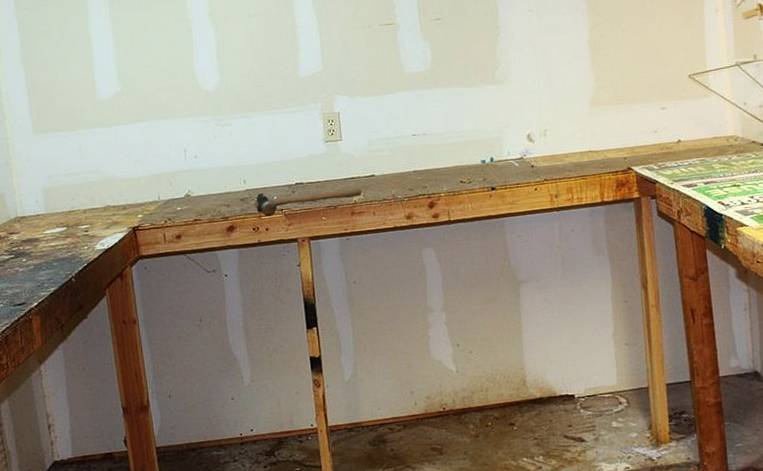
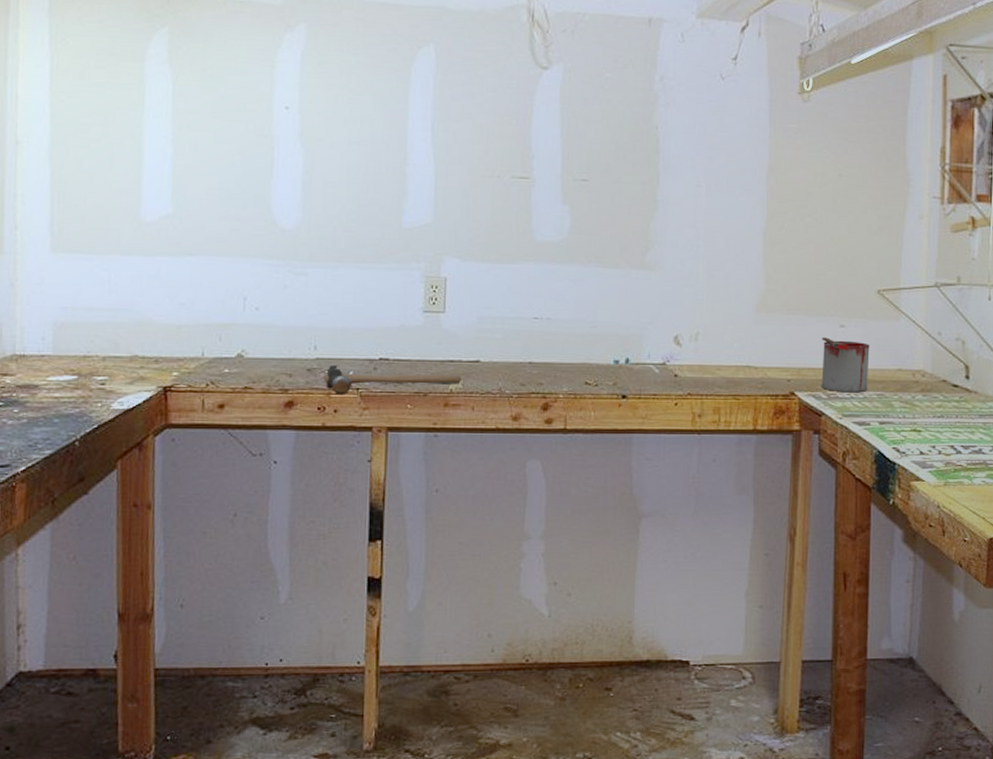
paint can: none [647,119,691,163] -> present [821,337,870,393]

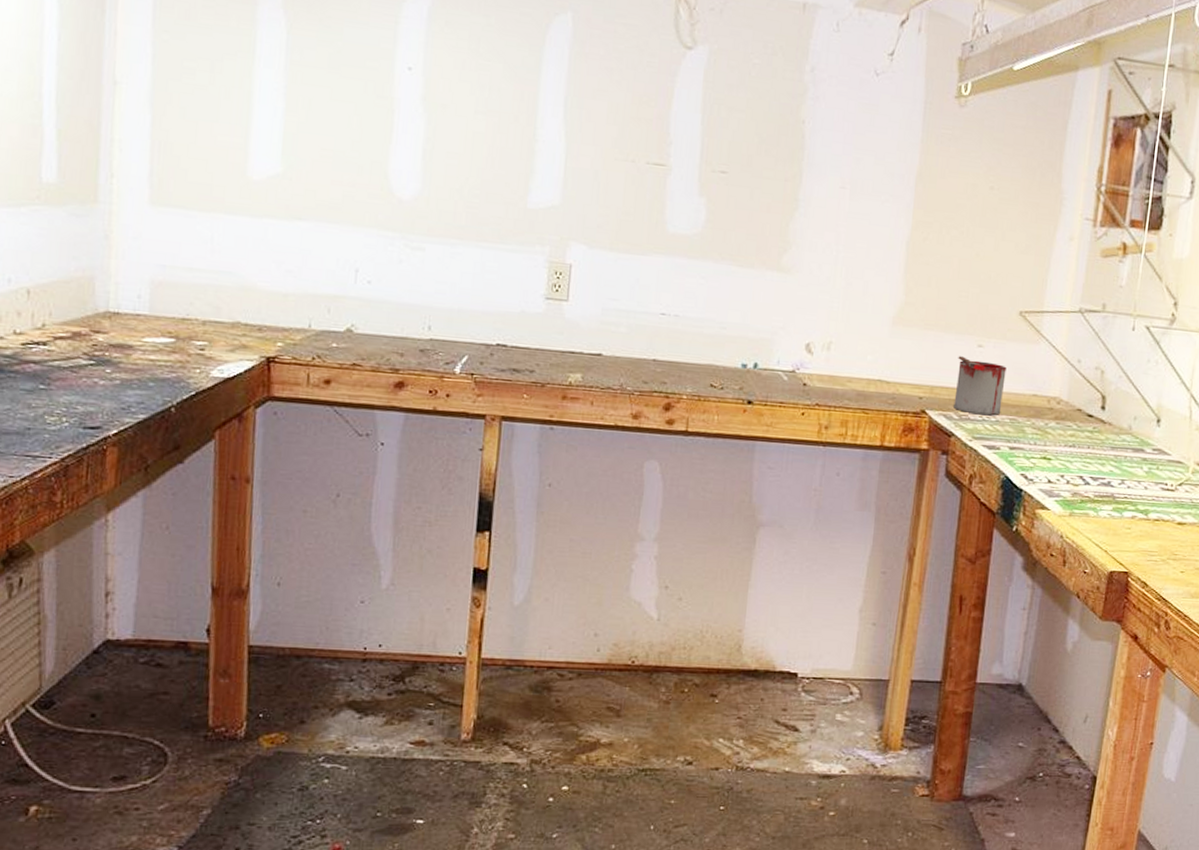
claw hammer: present [324,365,461,395] -> none [437,347,582,379]

